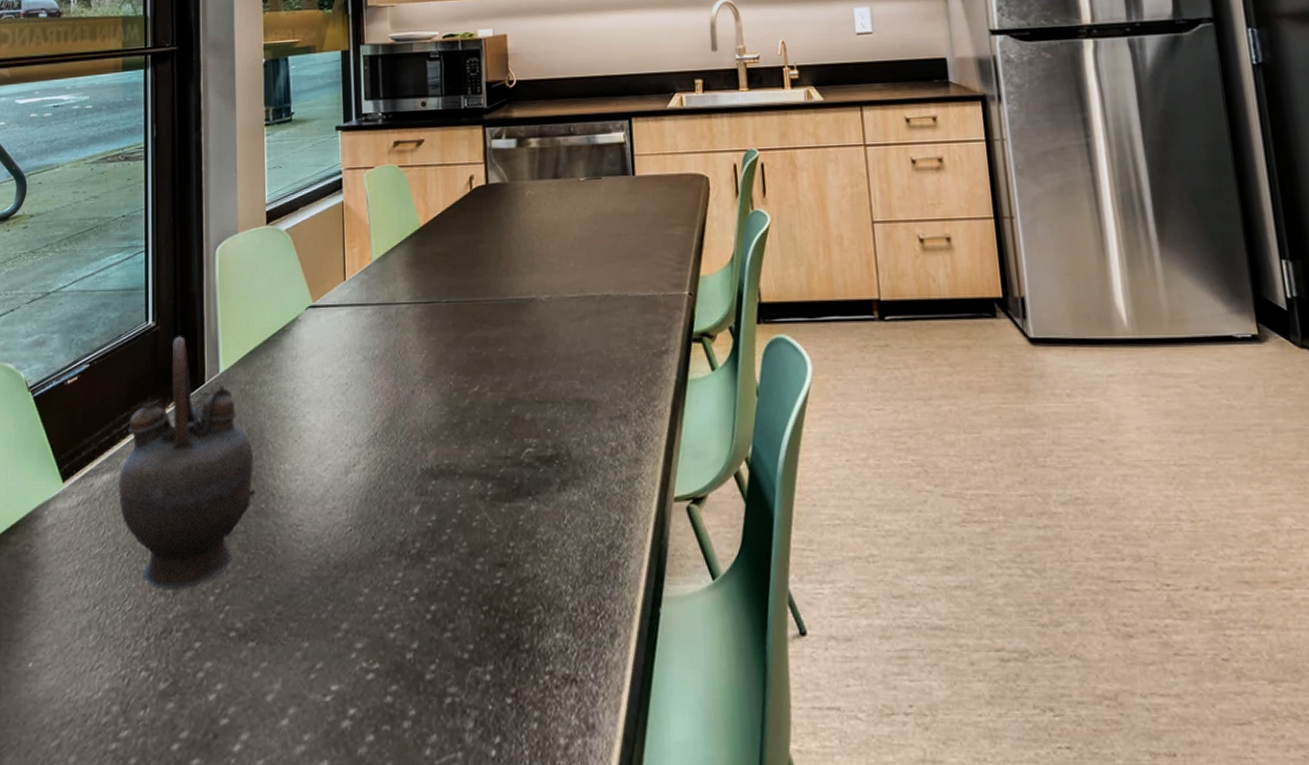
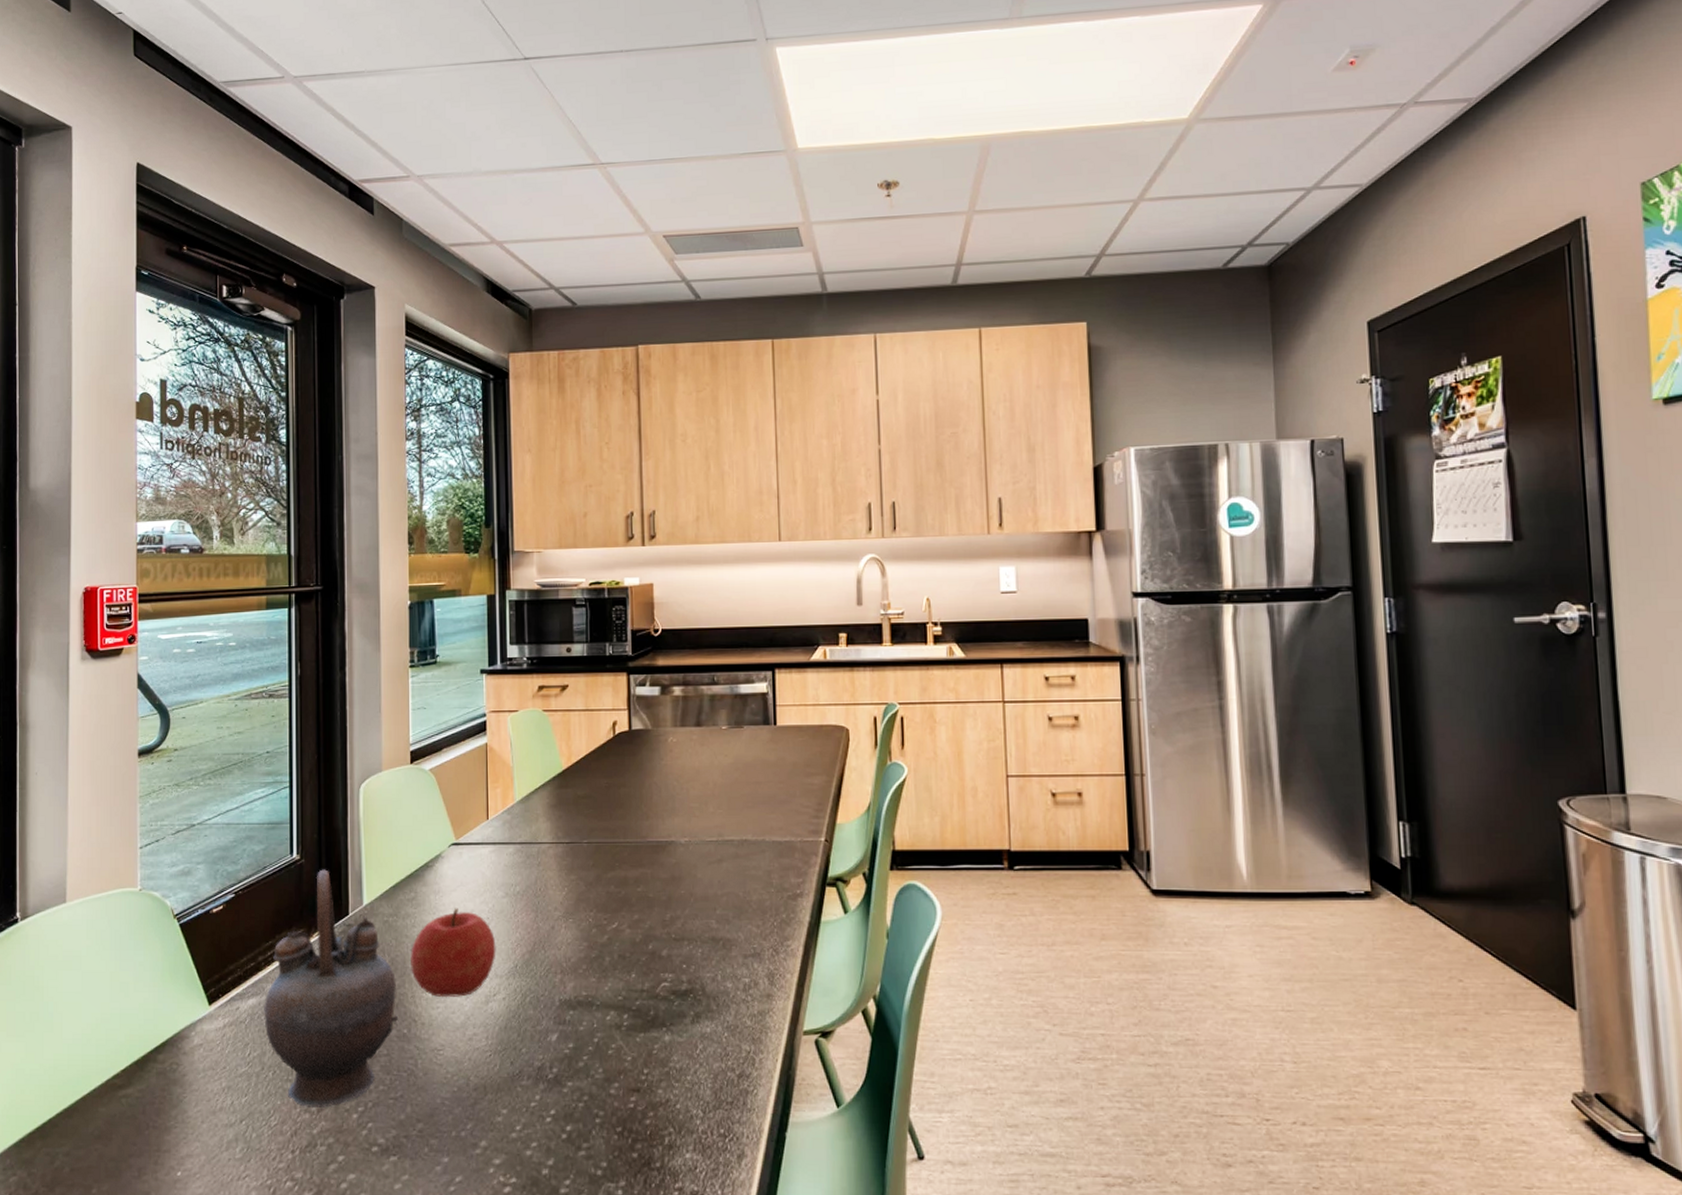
fruit: none [268,374,356,470] -> present [411,908,496,998]

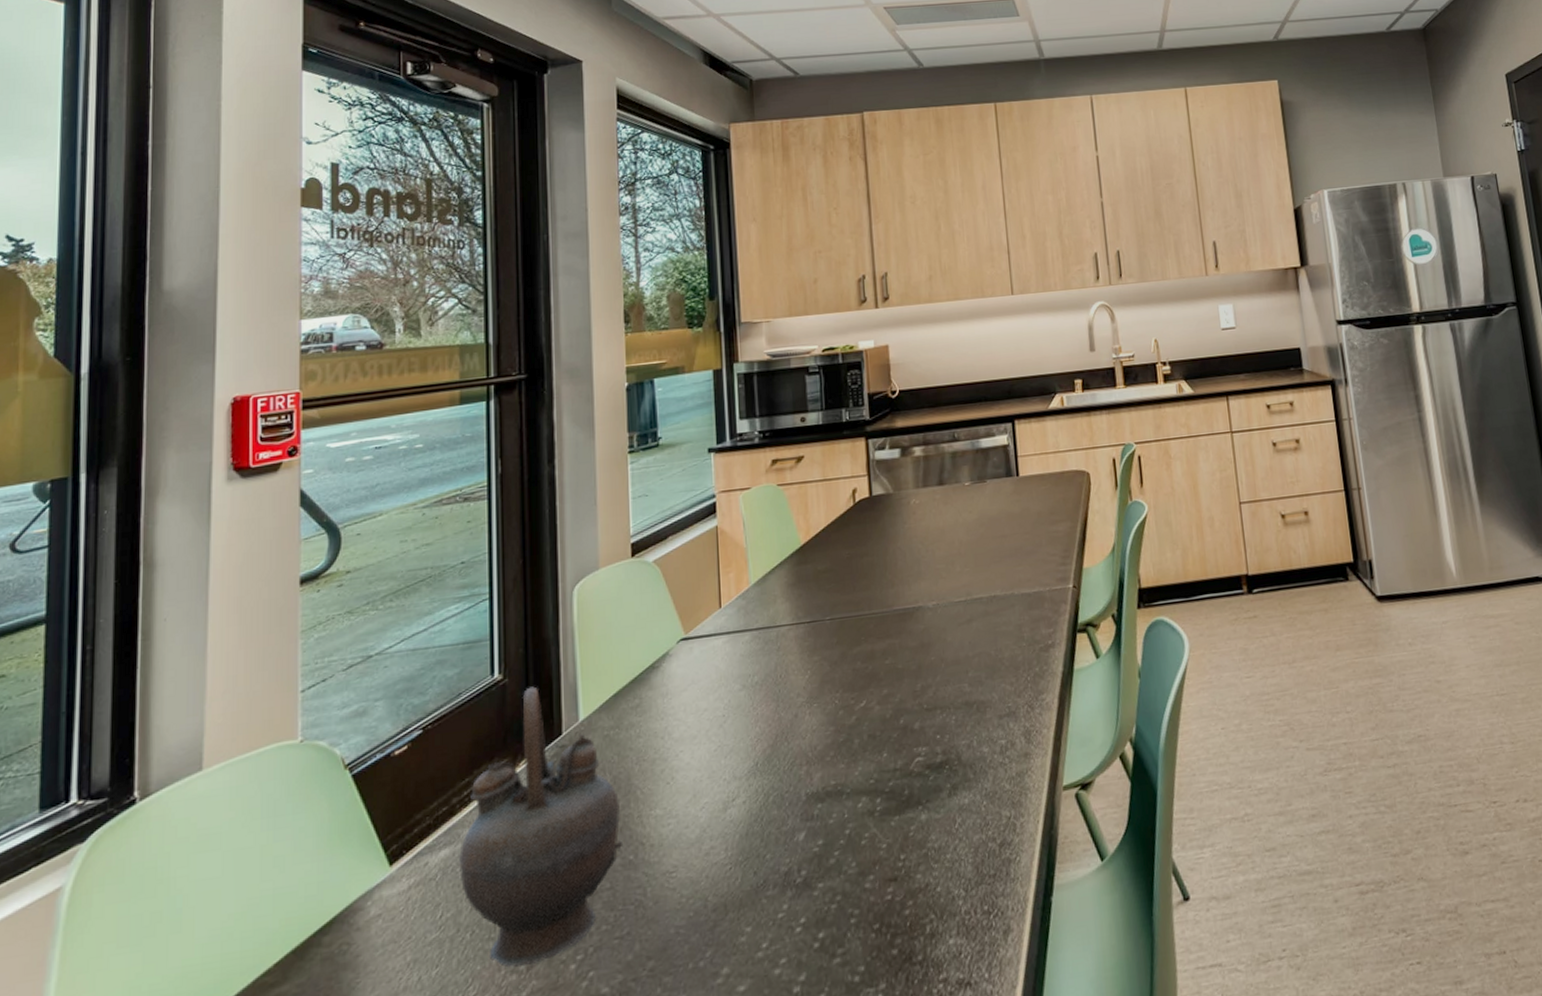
fruit: present [411,908,496,998] -> none [636,709,734,813]

